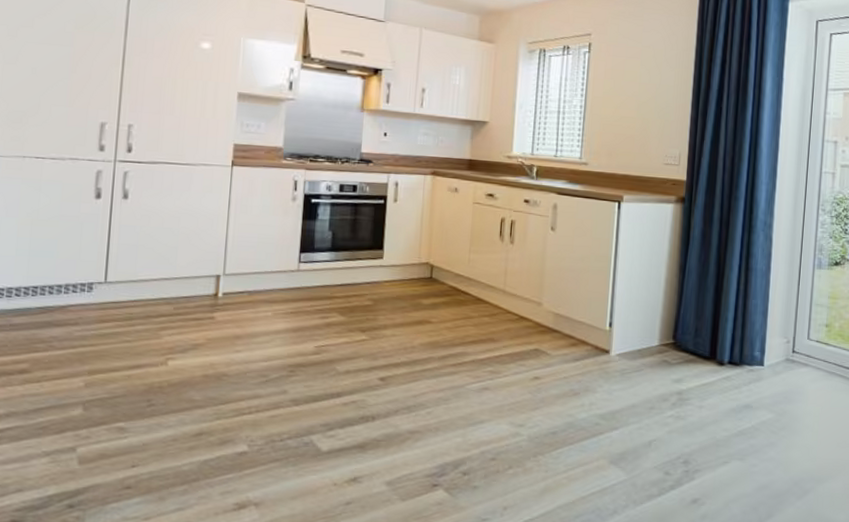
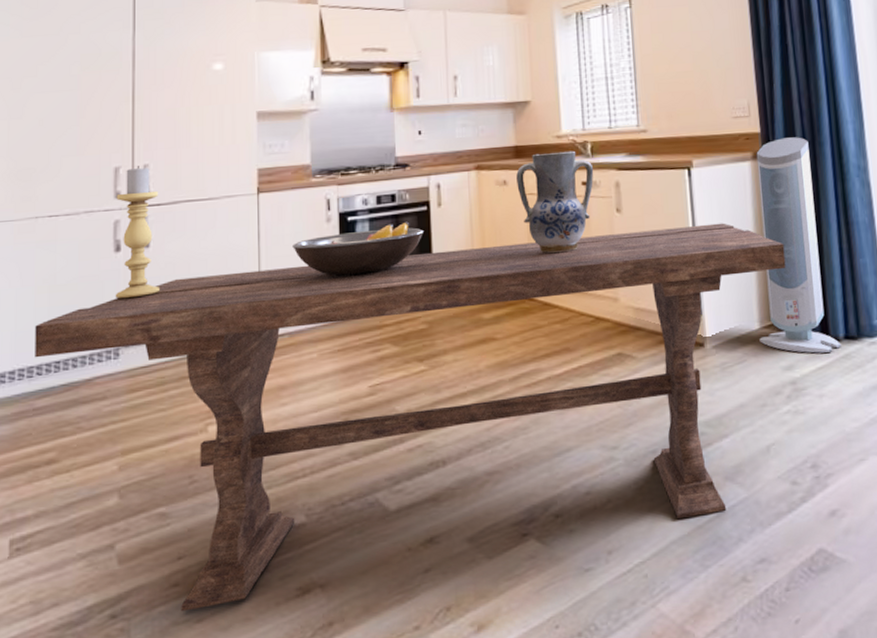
dining table: none [14,230,691,510] -> present [35,223,786,612]
candle holder: none [92,124,140,241] -> present [115,166,161,299]
fruit bowl: none [259,210,378,251] -> present [292,221,423,276]
vase: none [466,169,536,258] -> present [516,151,594,254]
air purifier: none [657,188,726,373] -> present [756,137,842,354]

